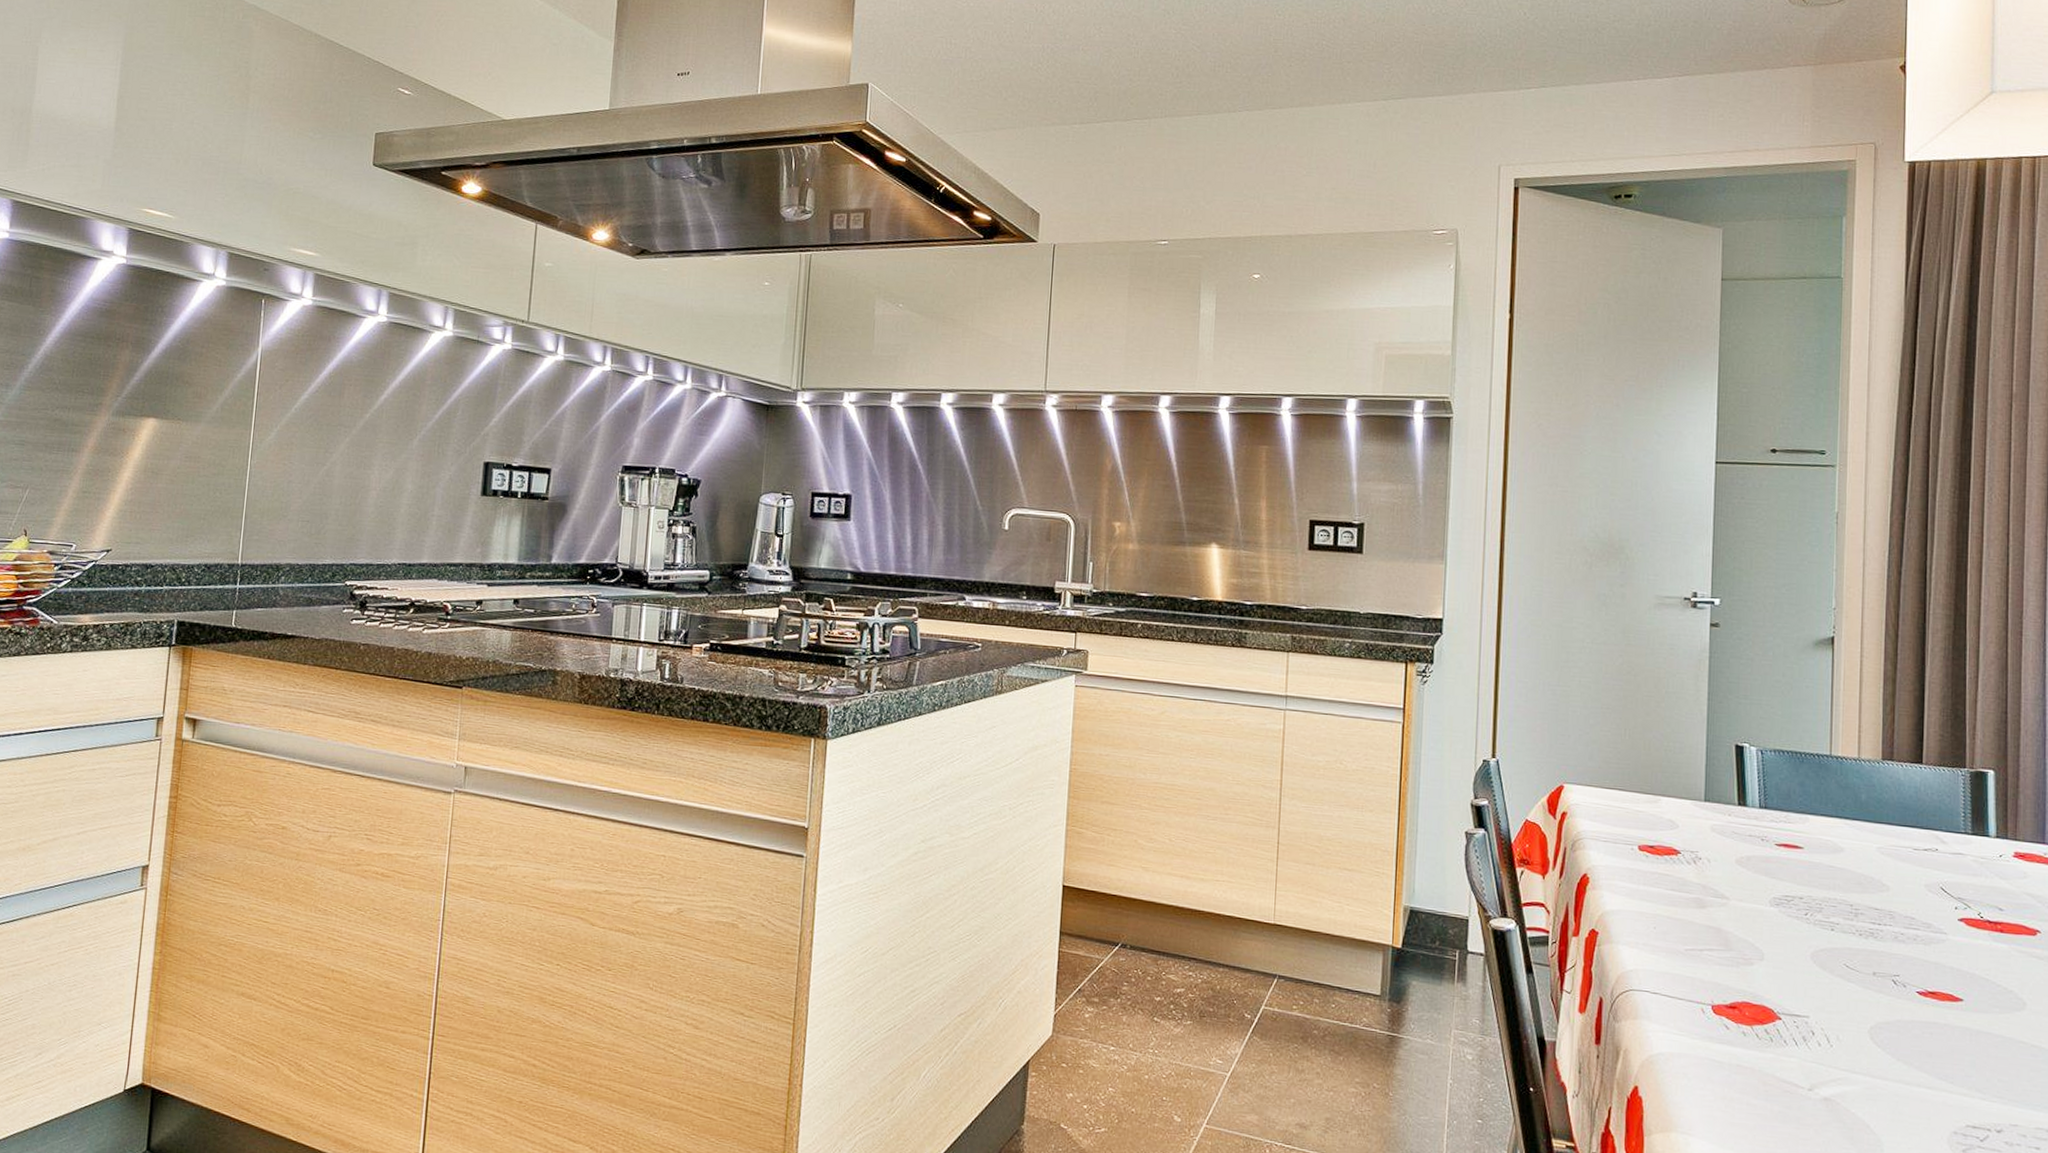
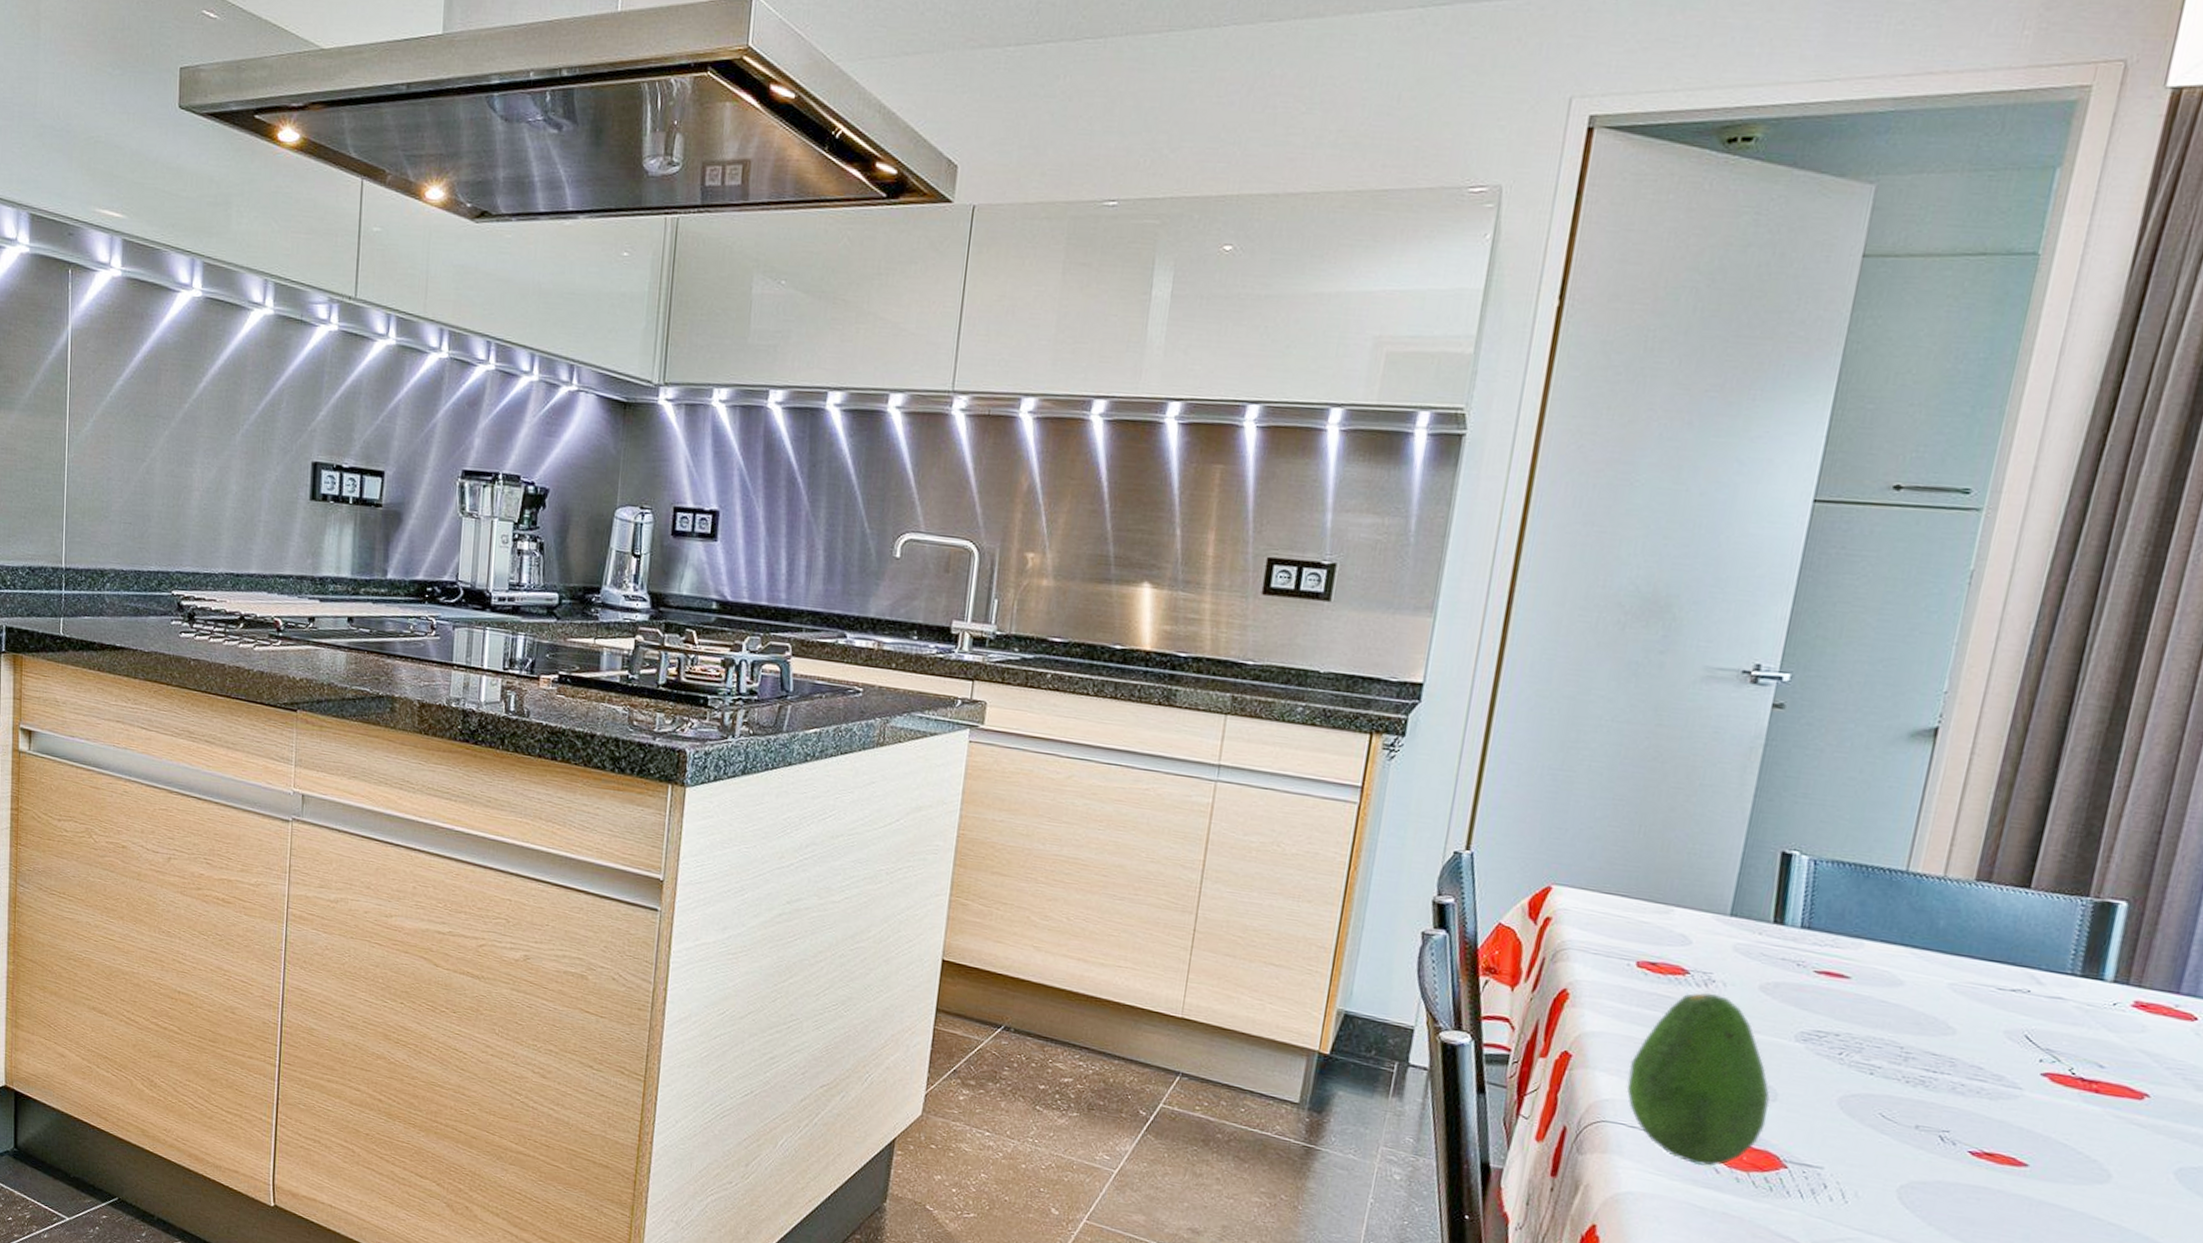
fruit: none [1645,868,1759,1024] -> present [1626,992,1770,1166]

